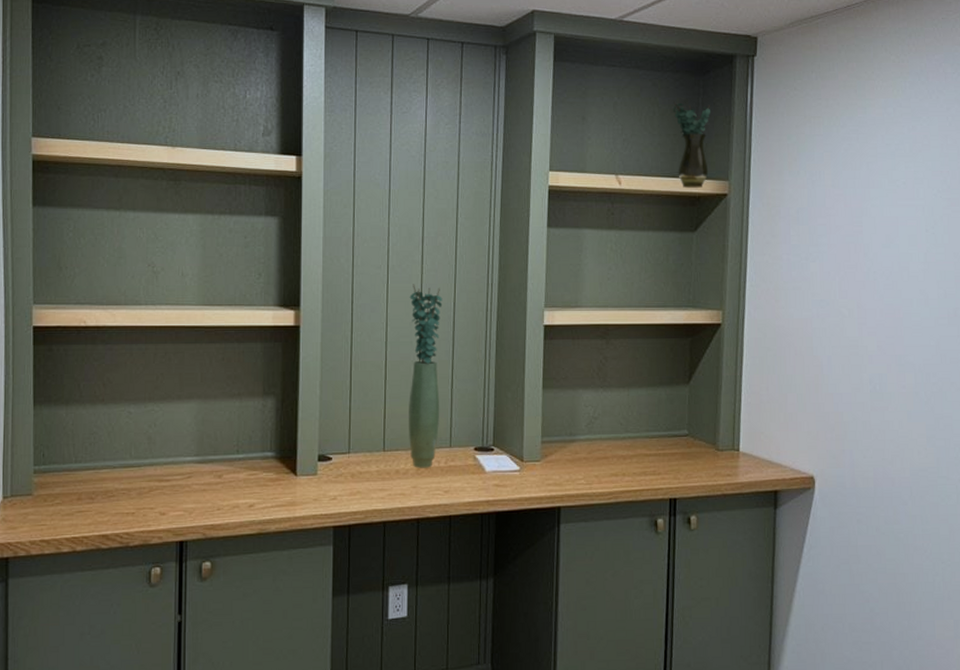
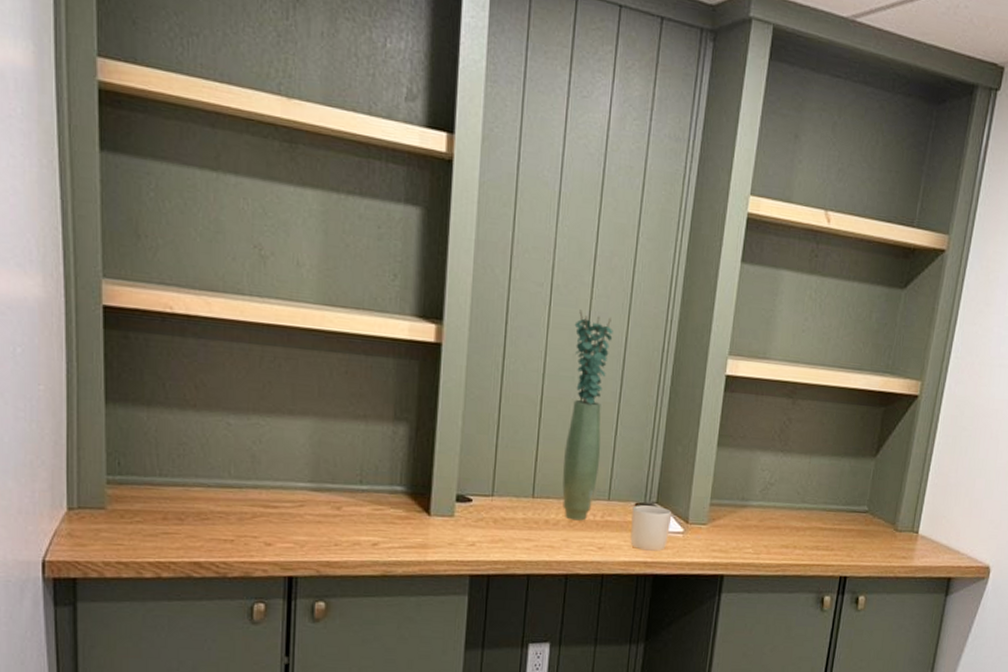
mug: none [472,448,508,491] -> present [630,505,672,552]
vase: present [673,101,710,189] -> none [894,131,941,240]

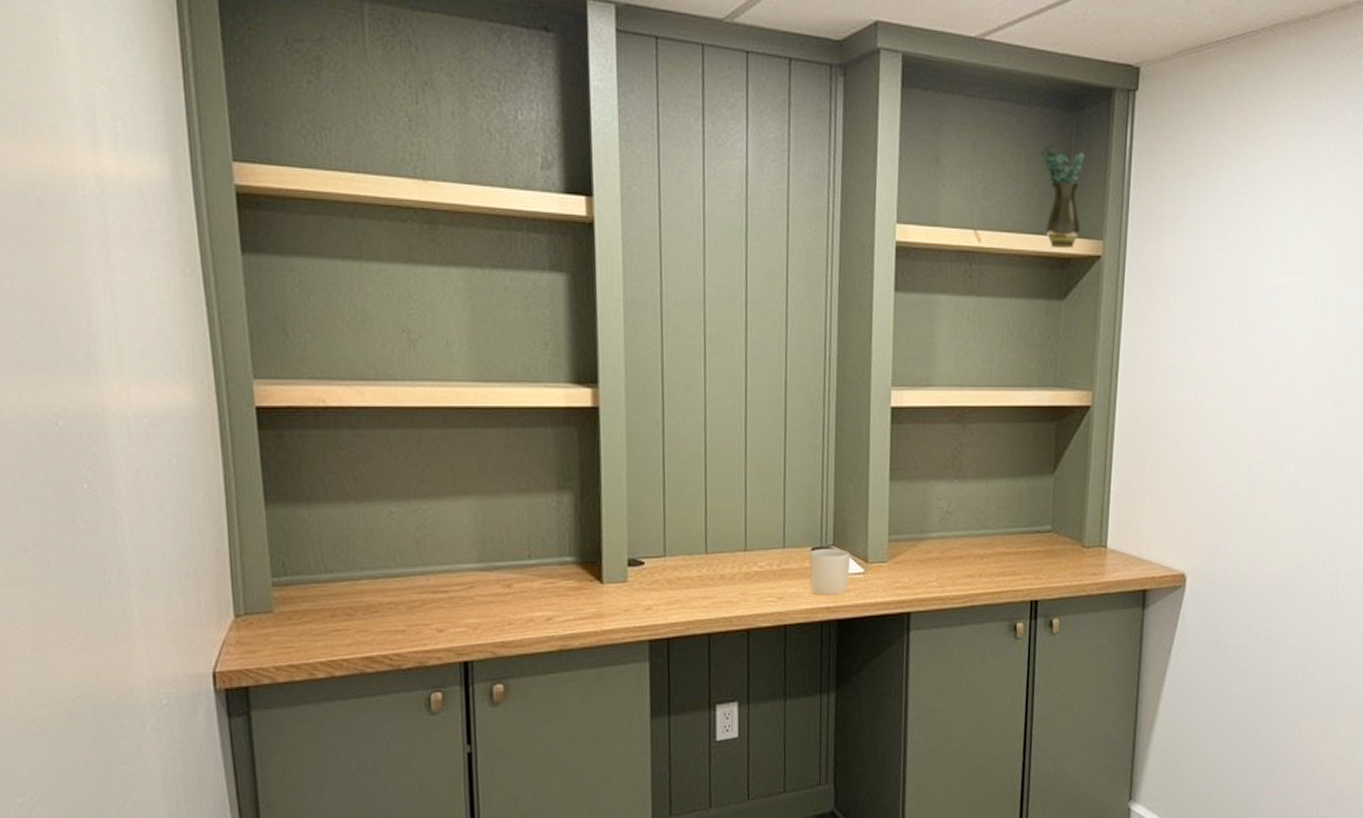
vase: present [562,309,613,521] -> none [731,357,772,572]
vase: none [894,131,941,240] -> present [1041,142,1084,249]

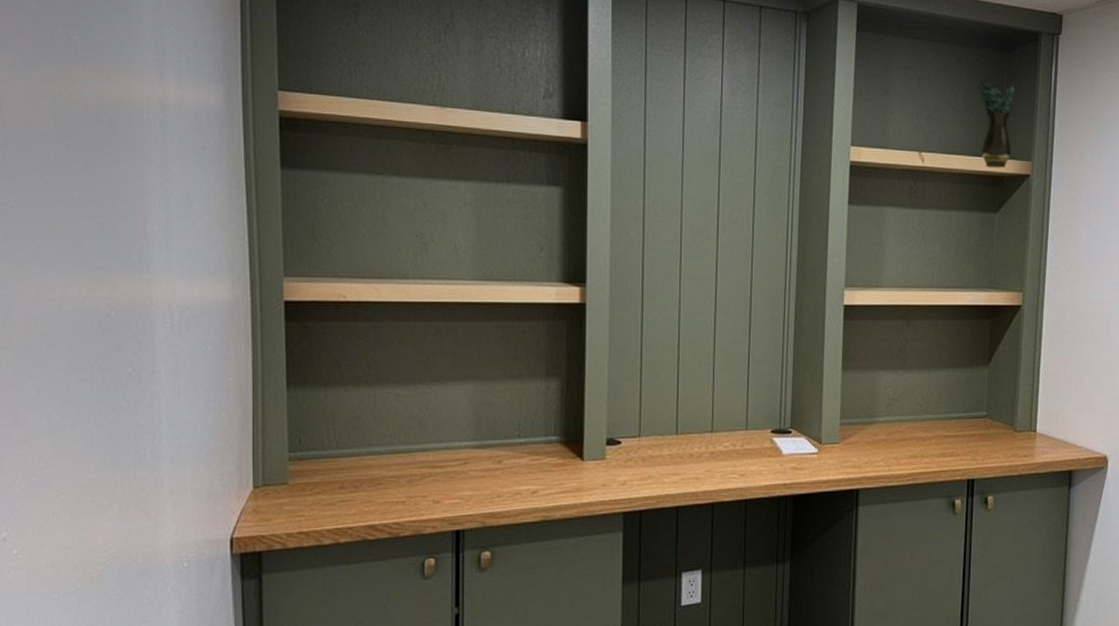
mug: present [809,549,851,597] -> none [769,431,806,474]

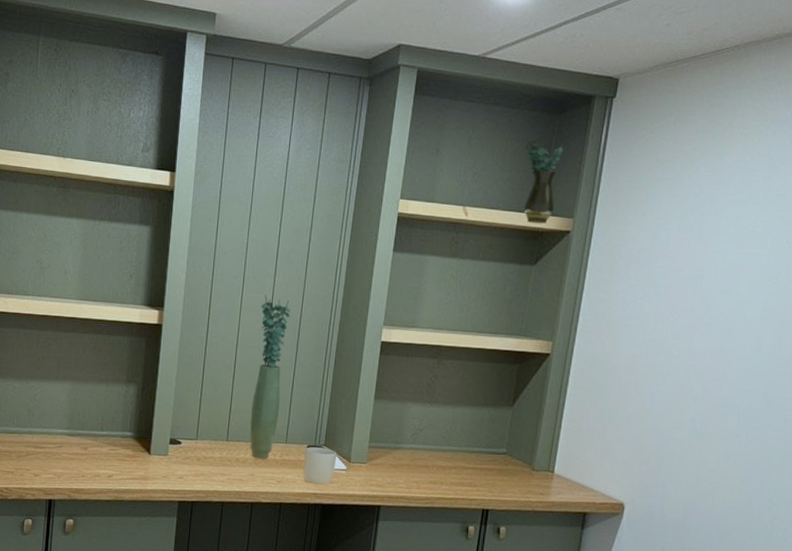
vase: none [702,260,739,452] -> present [250,295,291,460]
mug: none [769,431,806,474] -> present [303,447,337,486]

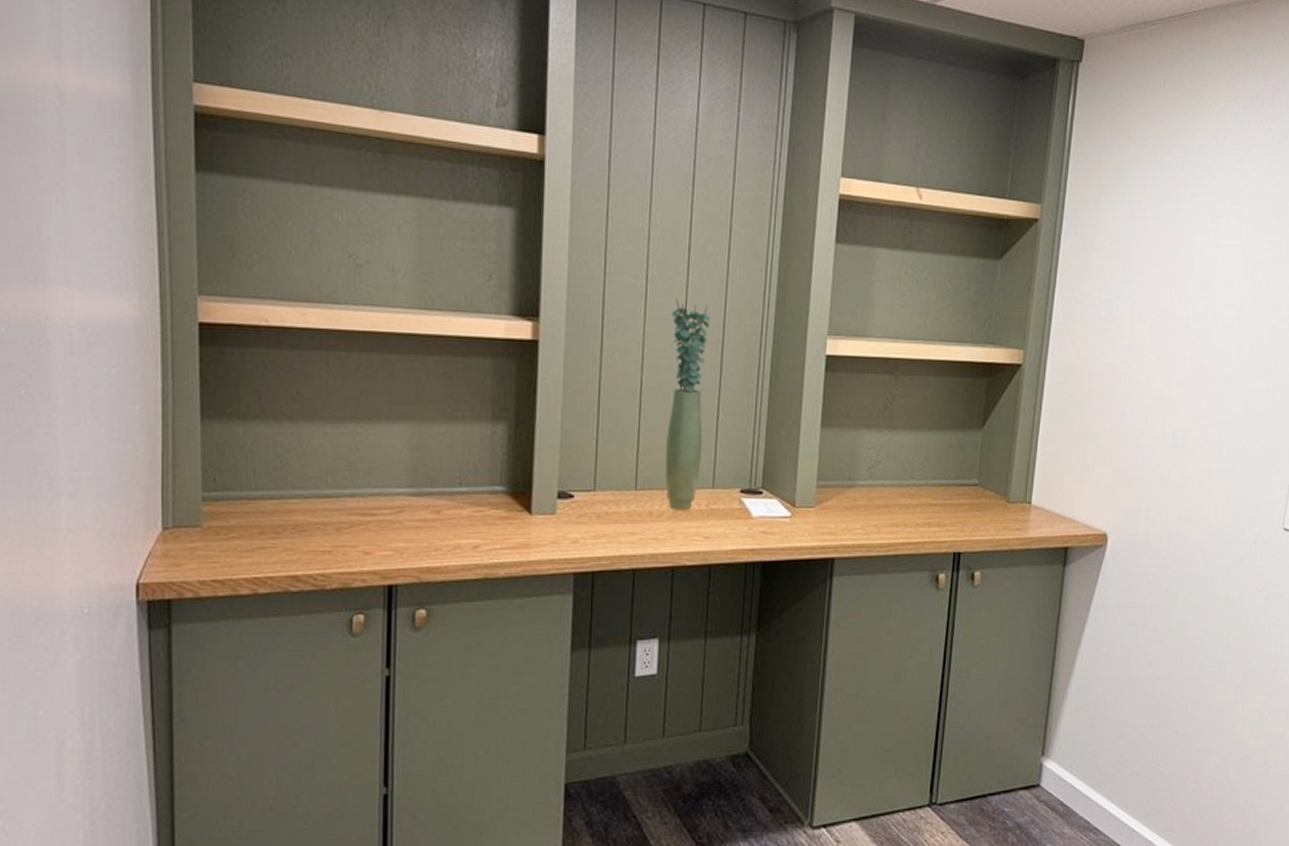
mug: present [303,447,337,486] -> none [737,491,779,539]
vase: present [524,138,563,225] -> none [985,106,1027,211]

